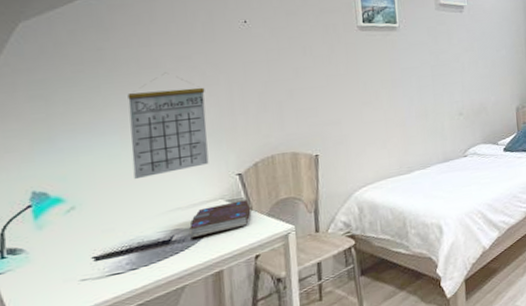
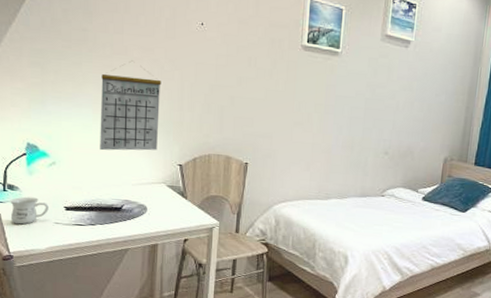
mug: none [12,255,70,297] -> present [10,196,49,225]
book: present [188,200,251,239] -> none [135,187,186,212]

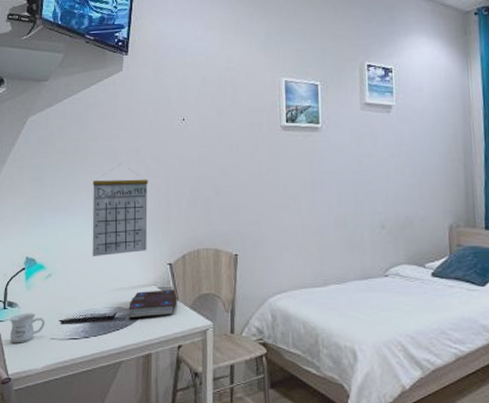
book: none [135,187,186,212] -> present [127,289,177,319]

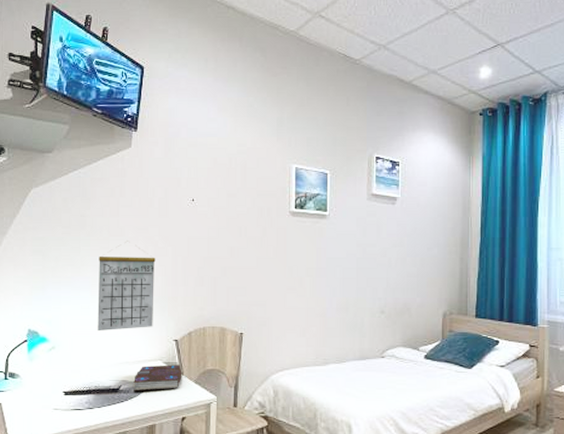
mug: present [9,313,45,343] -> none [11,384,48,413]

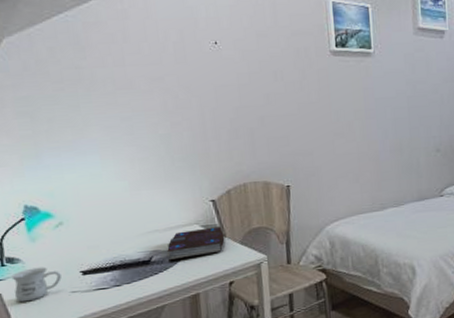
mug: none [11,384,48,413] -> present [11,267,62,303]
calendar: present [97,241,156,332] -> none [105,94,184,200]

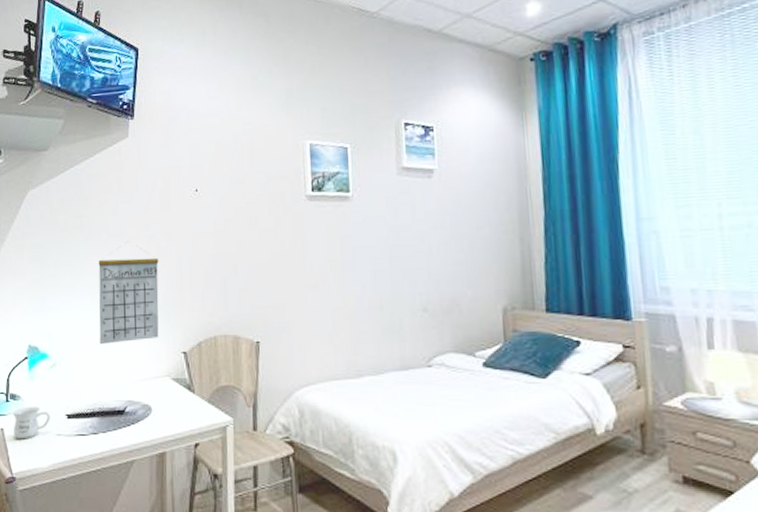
calendar: none [105,94,184,200] -> present [98,241,159,345]
book: present [166,226,225,261] -> none [139,381,193,413]

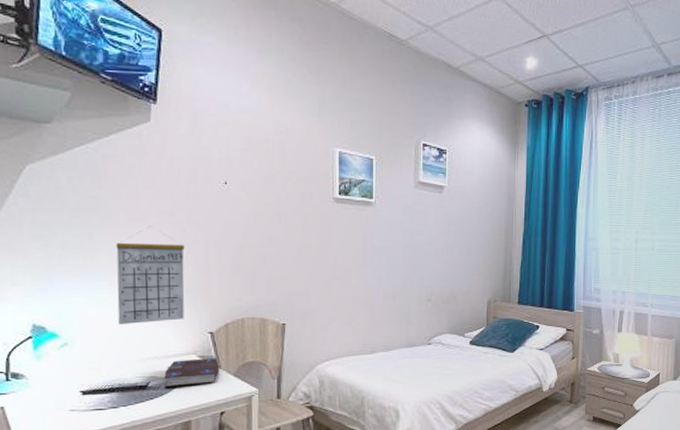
mug: present [12,406,50,439] -> none [15,384,62,417]
book: none [139,381,193,413] -> present [163,358,220,387]

